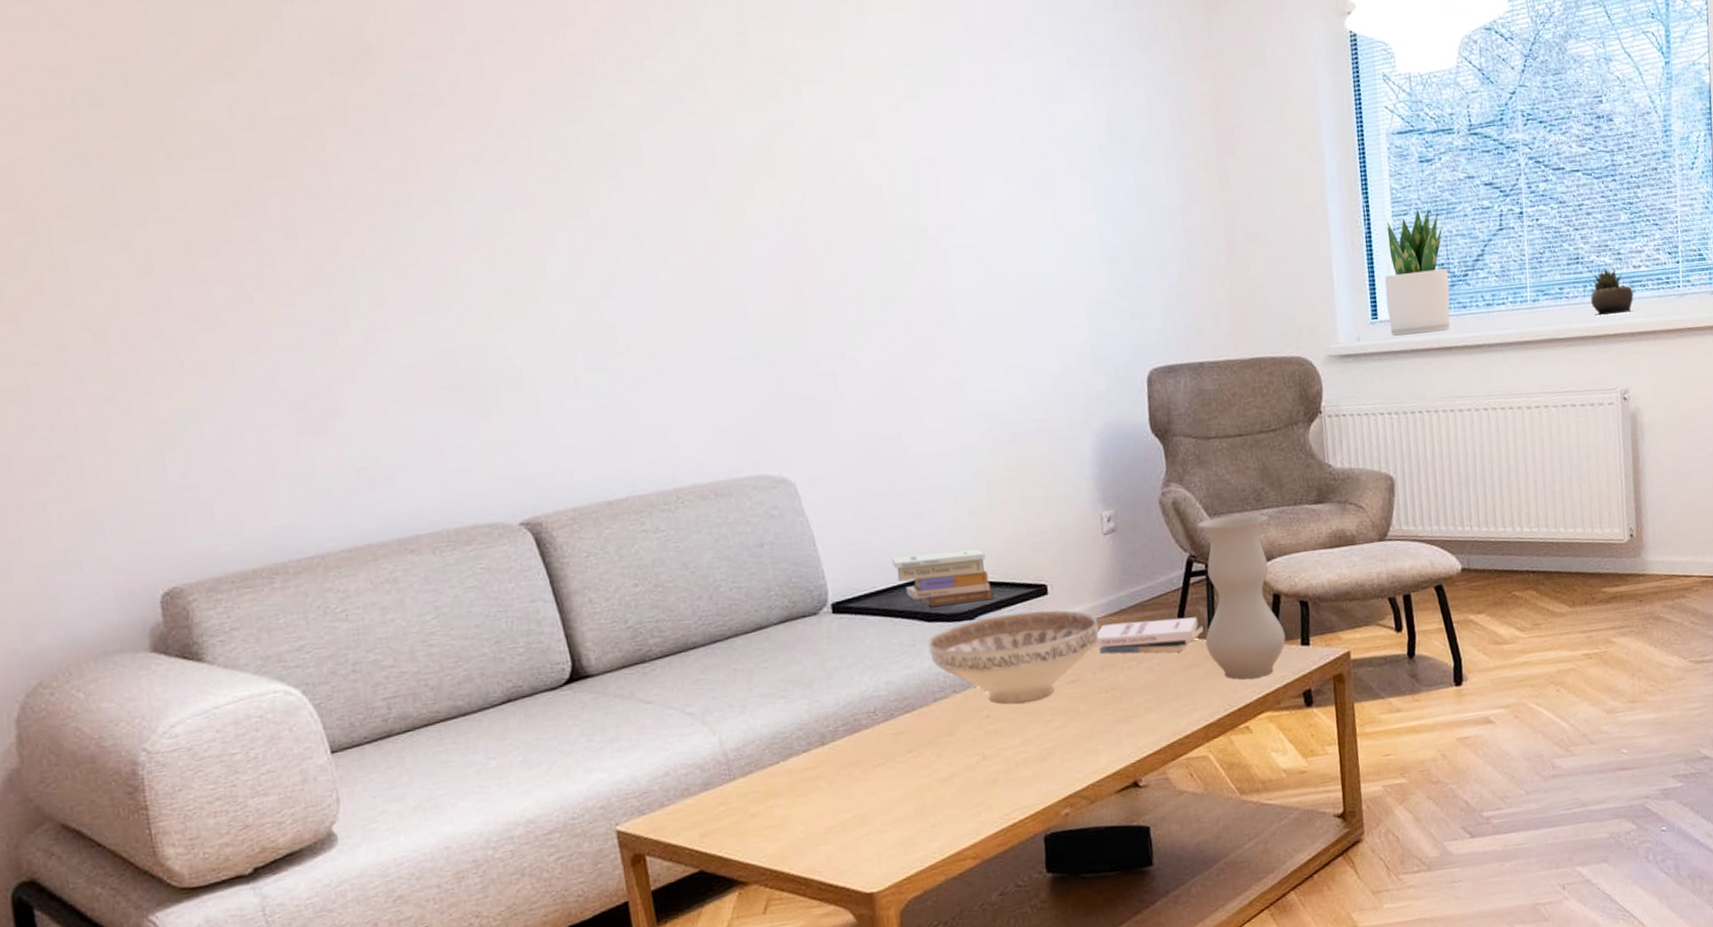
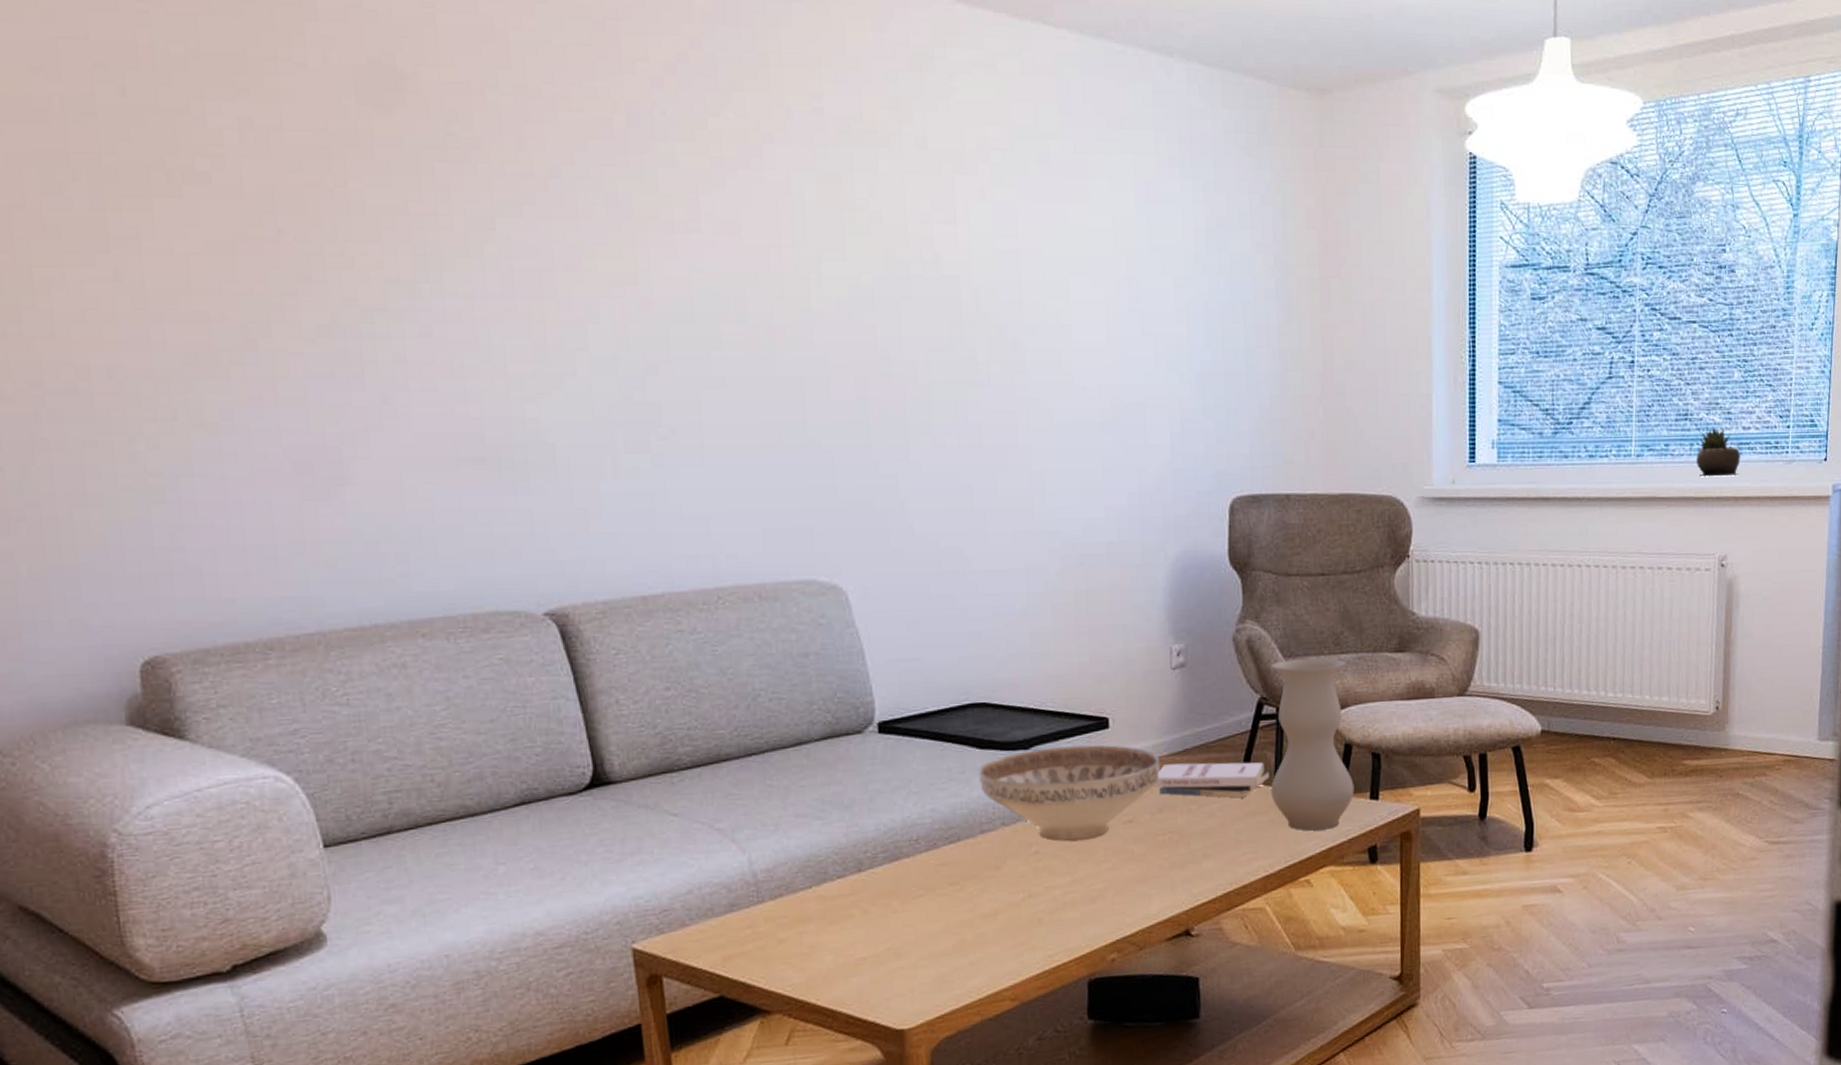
books: present [891,548,994,607] -> none [945,674,1052,733]
planter: present [1384,210,1450,336] -> none [1485,350,1552,483]

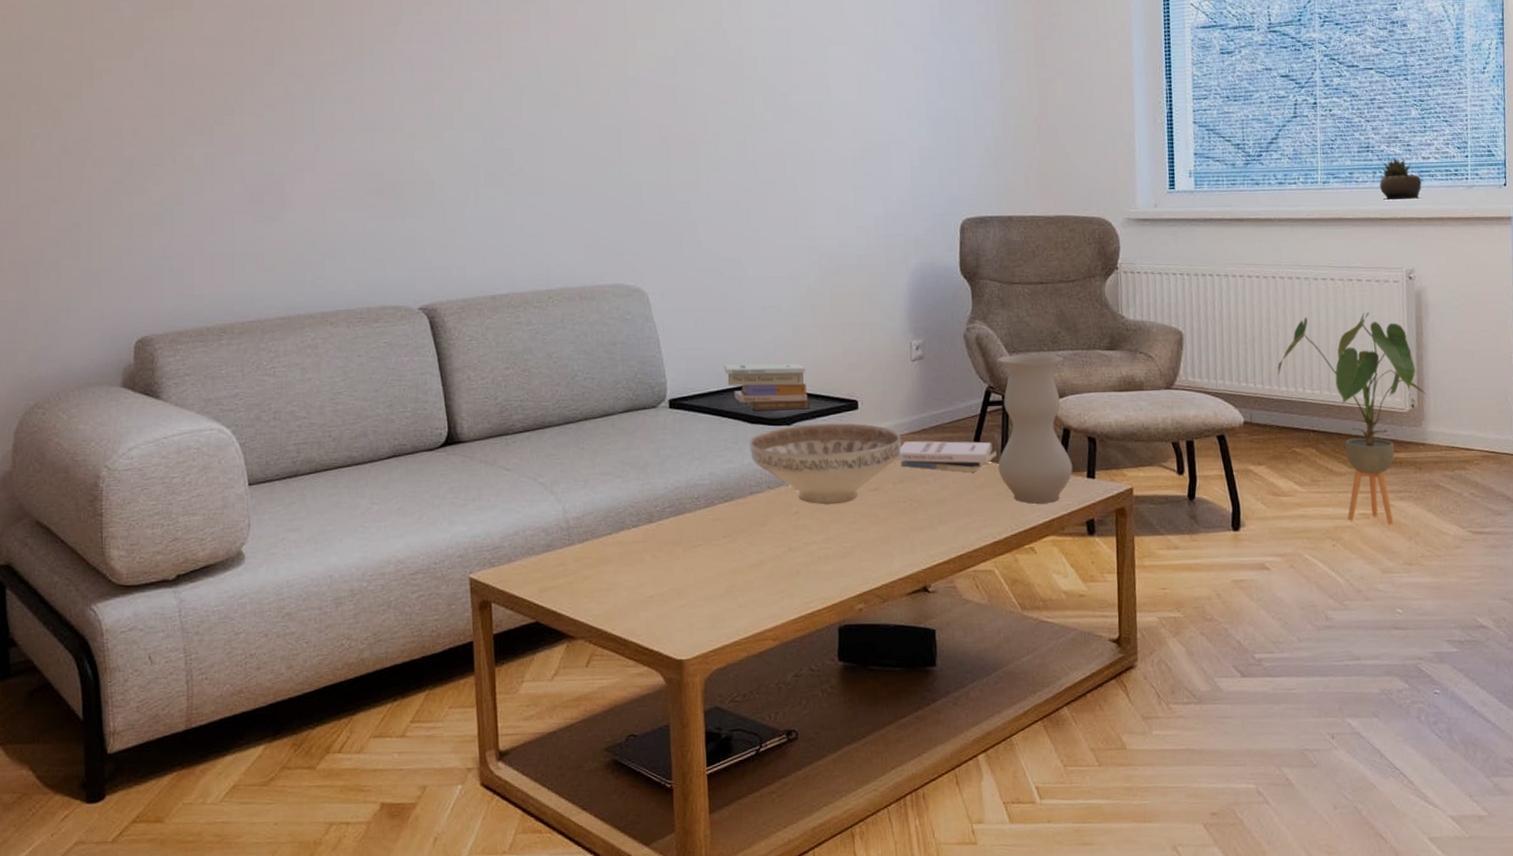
books: none [945,674,1052,733] -> present [723,363,811,411]
house plant: none [1579,604,1732,839] -> present [1277,311,1427,526]

